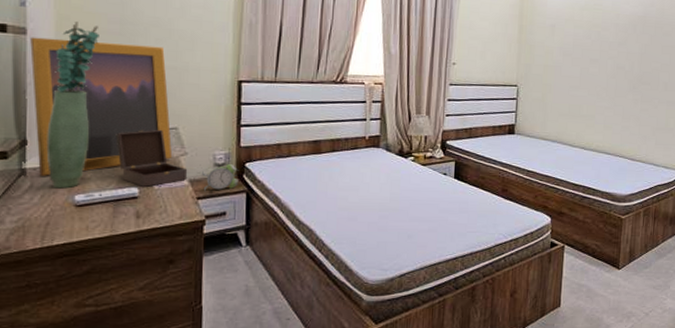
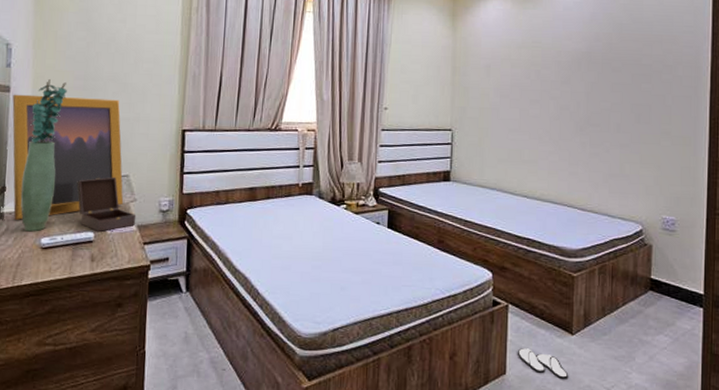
alarm clock: present [201,163,239,192] -> none [147,209,181,238]
slippers: none [571,283,615,308] -> present [518,348,569,379]

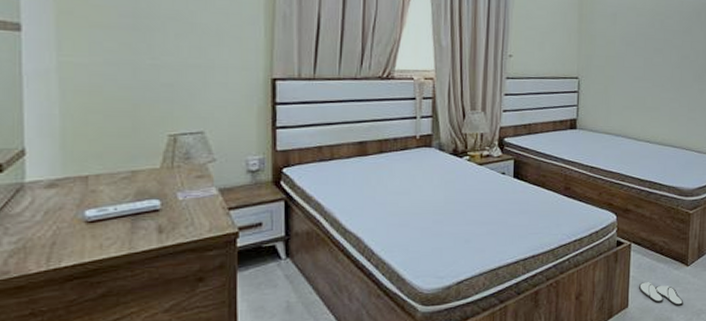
picture frame: present [12,94,124,221] -> none [26,33,199,192]
vase: present [20,79,67,232] -> none [49,16,109,204]
jewelry box: present [76,177,136,232] -> none [131,134,217,198]

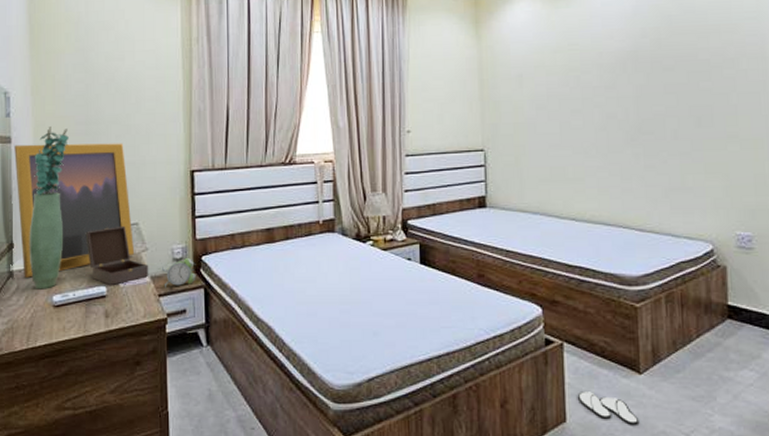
picture frame: none [26,33,199,192] -> present [14,143,135,279]
vase: none [49,16,109,204] -> present [29,127,69,290]
jewelry box: none [131,134,217,198] -> present [85,225,149,285]
alarm clock: none [232,169,276,202] -> present [161,257,196,289]

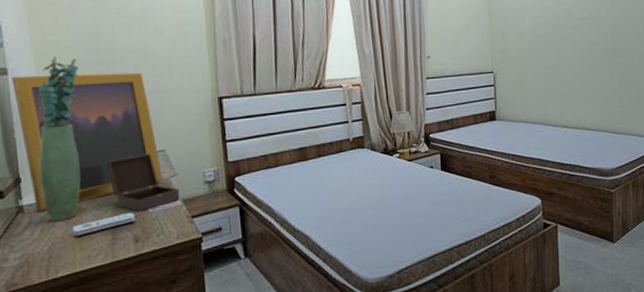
alarm clock: present [161,257,196,289] -> none [192,179,230,210]
slippers: present [578,392,640,425] -> none [569,260,613,282]

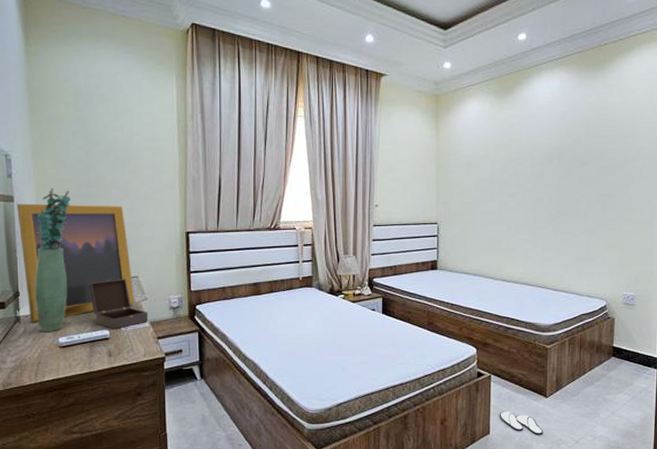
slippers: none [569,260,613,282] -> present [500,411,544,435]

